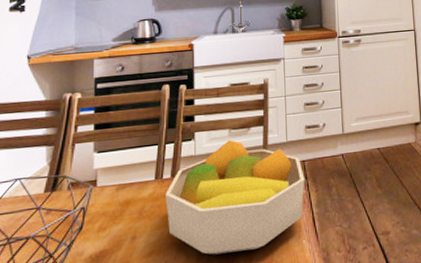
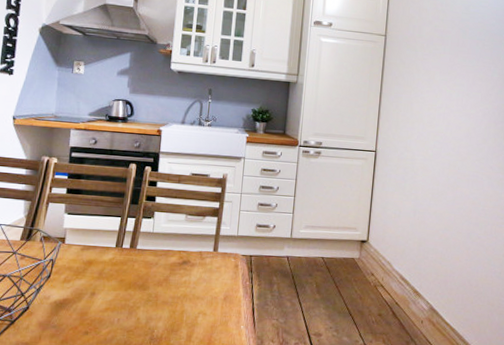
fruit bowl: present [165,140,305,255] -> none [123,224,250,325]

